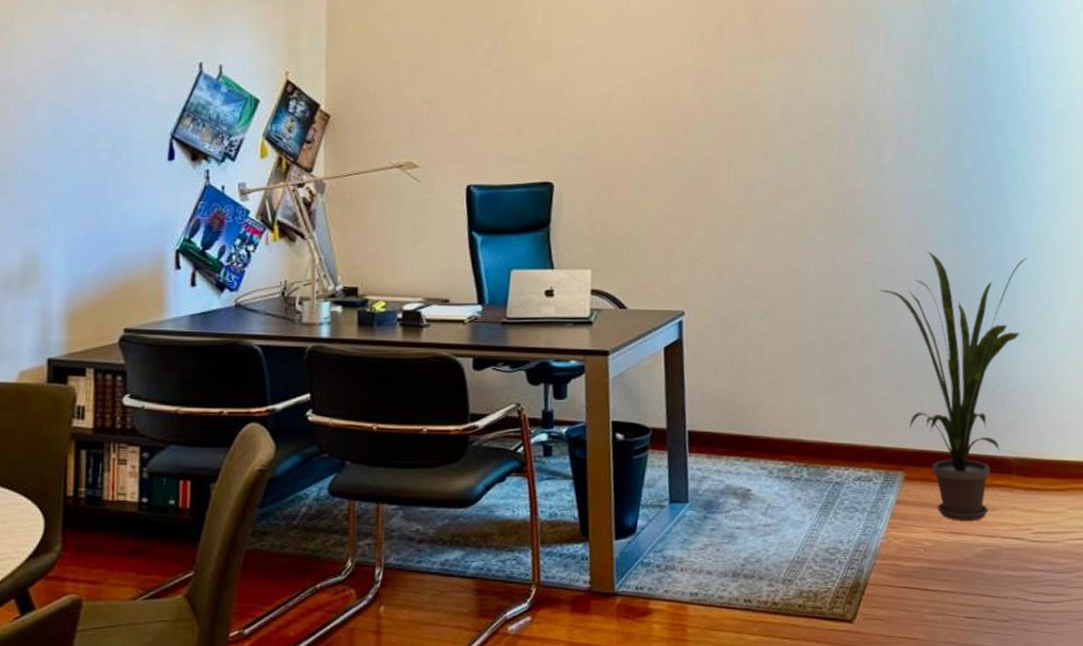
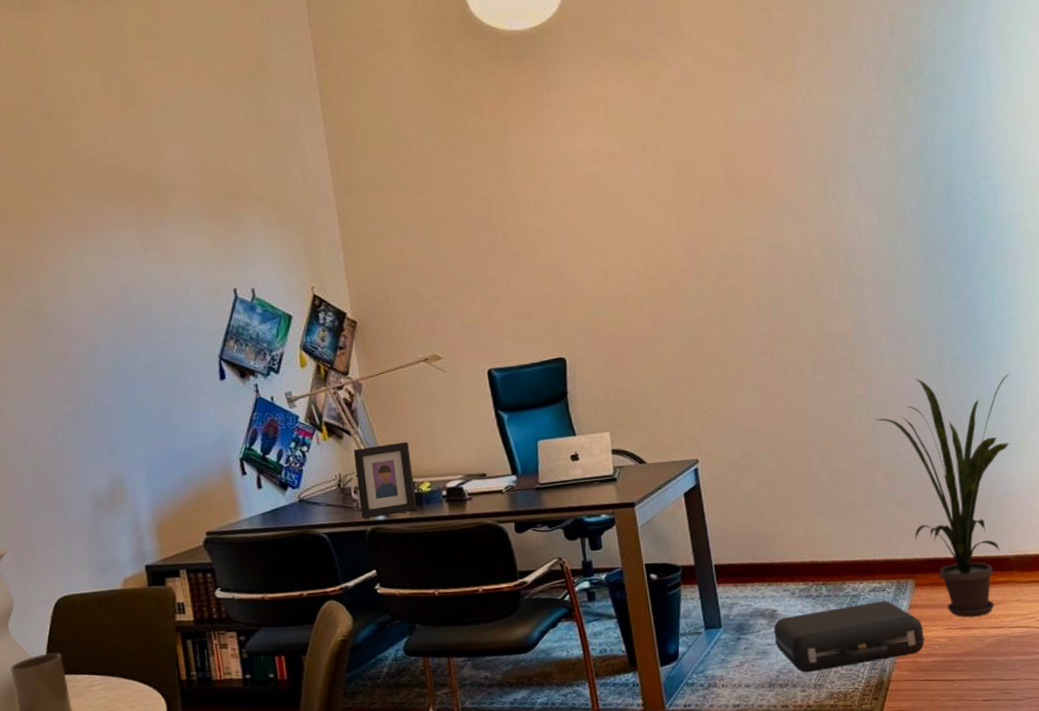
picture frame: none [303,253,368,334] -> present [353,442,418,519]
briefcase: none [745,492,909,565] -> present [774,600,925,673]

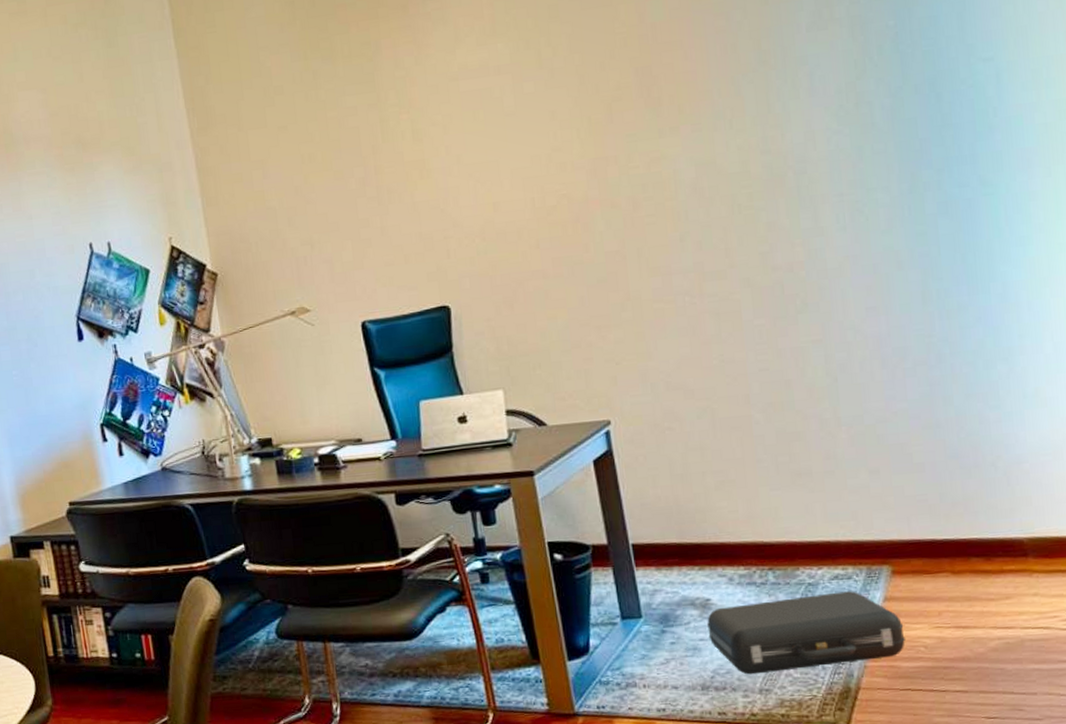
picture frame: present [353,442,418,519] -> none [217,404,287,489]
house plant: present [875,373,1010,617] -> none [835,307,1022,613]

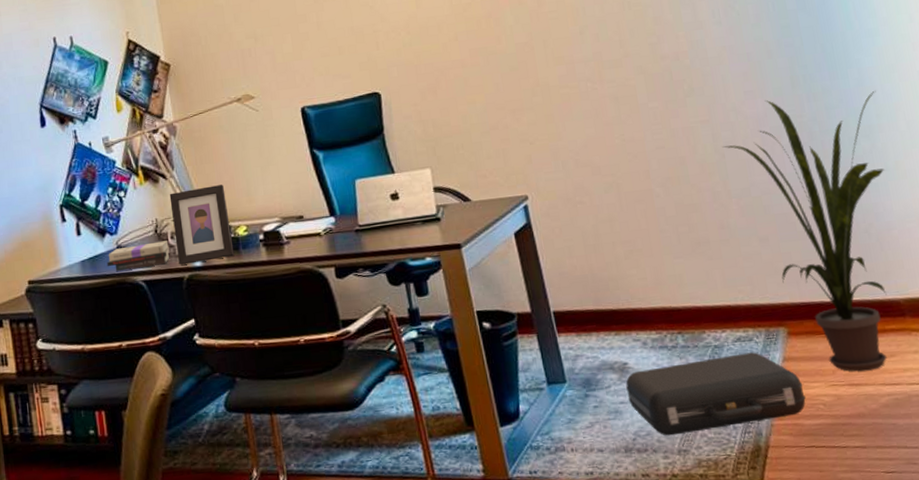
books: none [151,463,218,495] -> present [106,240,170,272]
picture frame: none [217,404,287,489] -> present [169,184,235,265]
house plant: none [835,307,1022,613] -> present [722,90,887,371]

